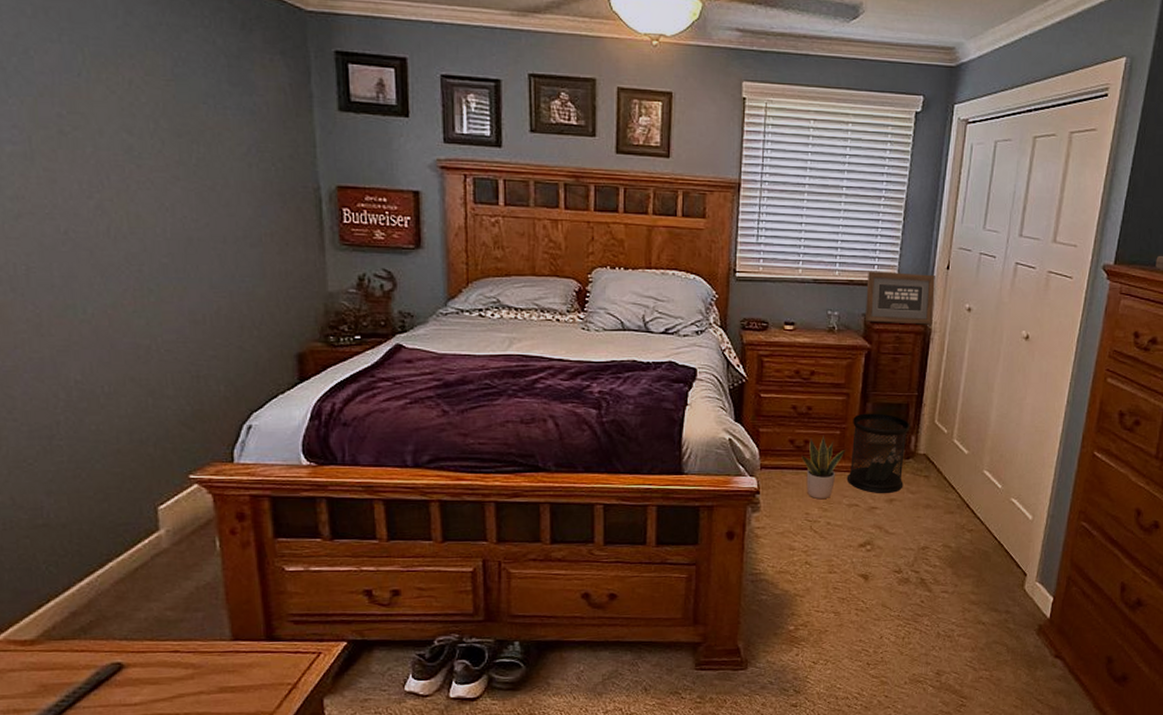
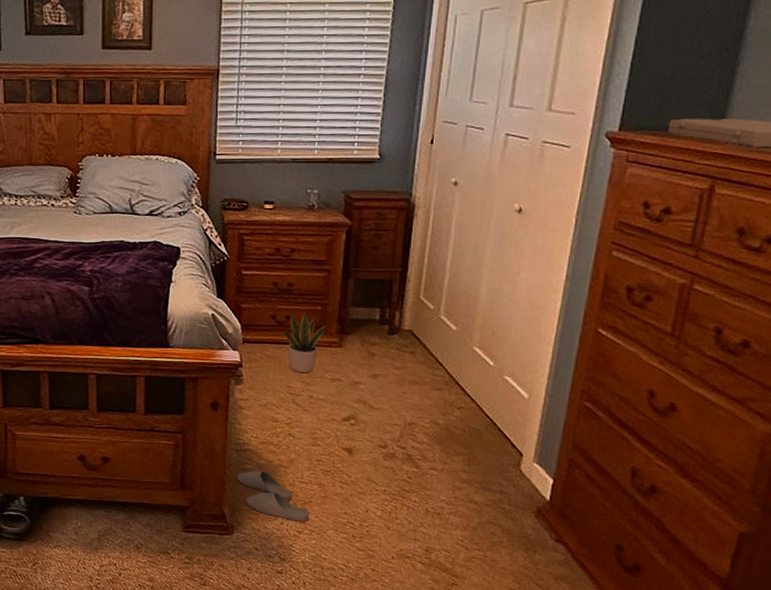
slippers: none [752,601,825,652] -> present [237,471,310,522]
pencil holder: present [846,413,910,493] -> none [329,289,394,368]
picture frame: present [864,271,935,325] -> none [345,148,418,201]

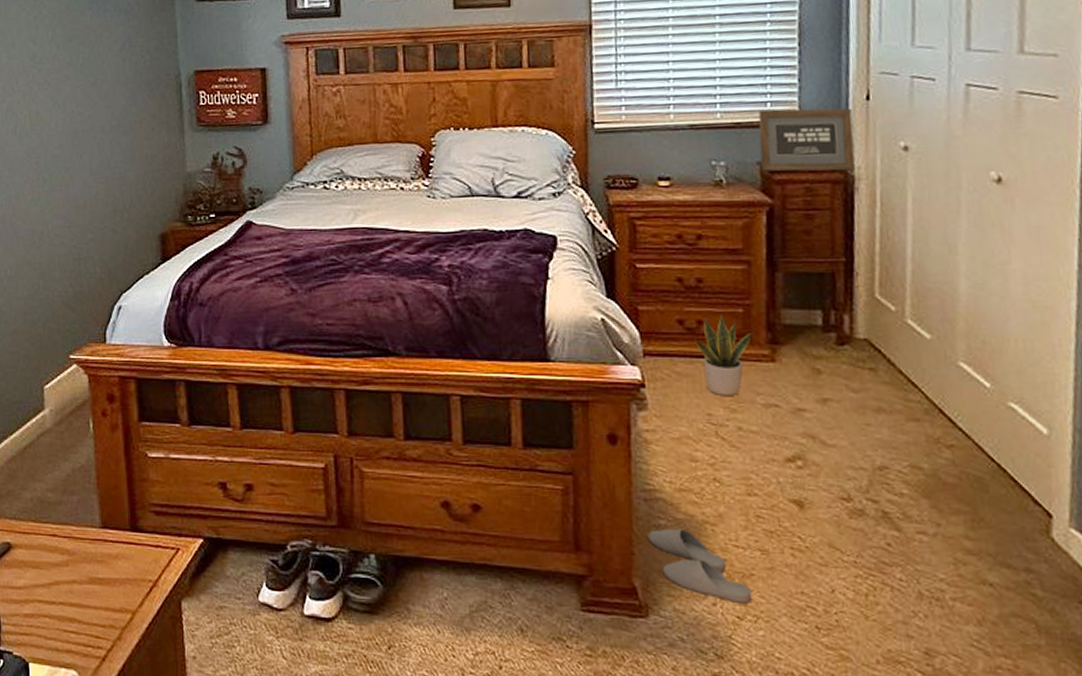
picture frame: none [345,148,418,201] -> present [758,108,855,172]

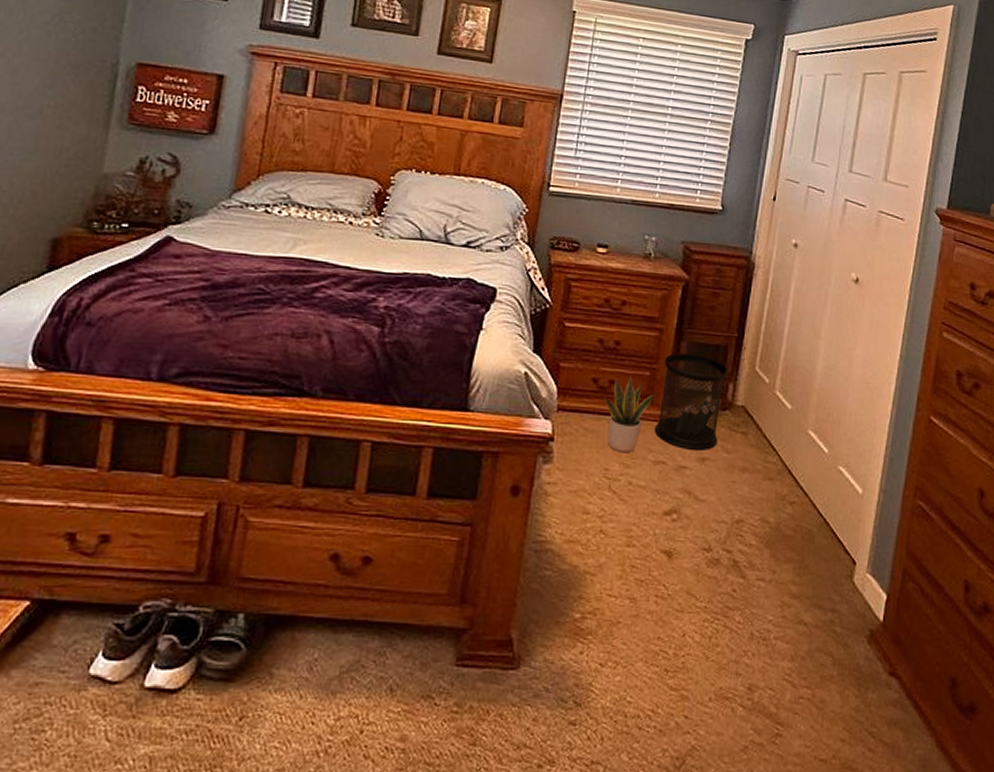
slippers: present [648,528,753,603] -> none [532,579,616,650]
picture frame: present [758,108,855,172] -> none [683,195,761,259]
pencil holder: none [758,285,841,390] -> present [654,353,728,450]

